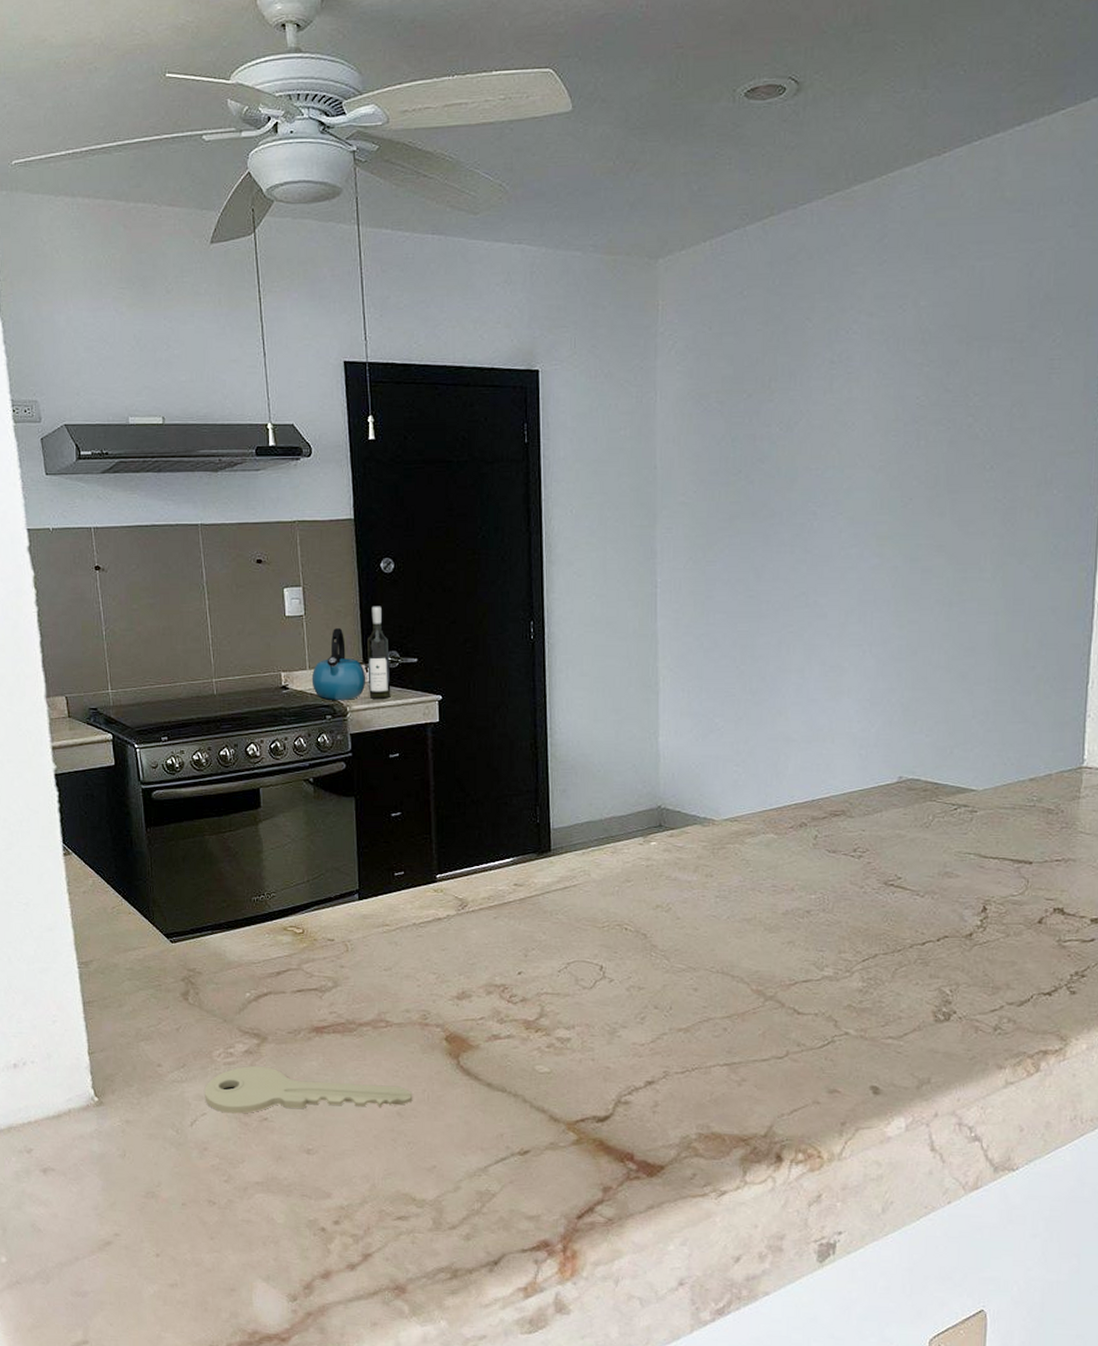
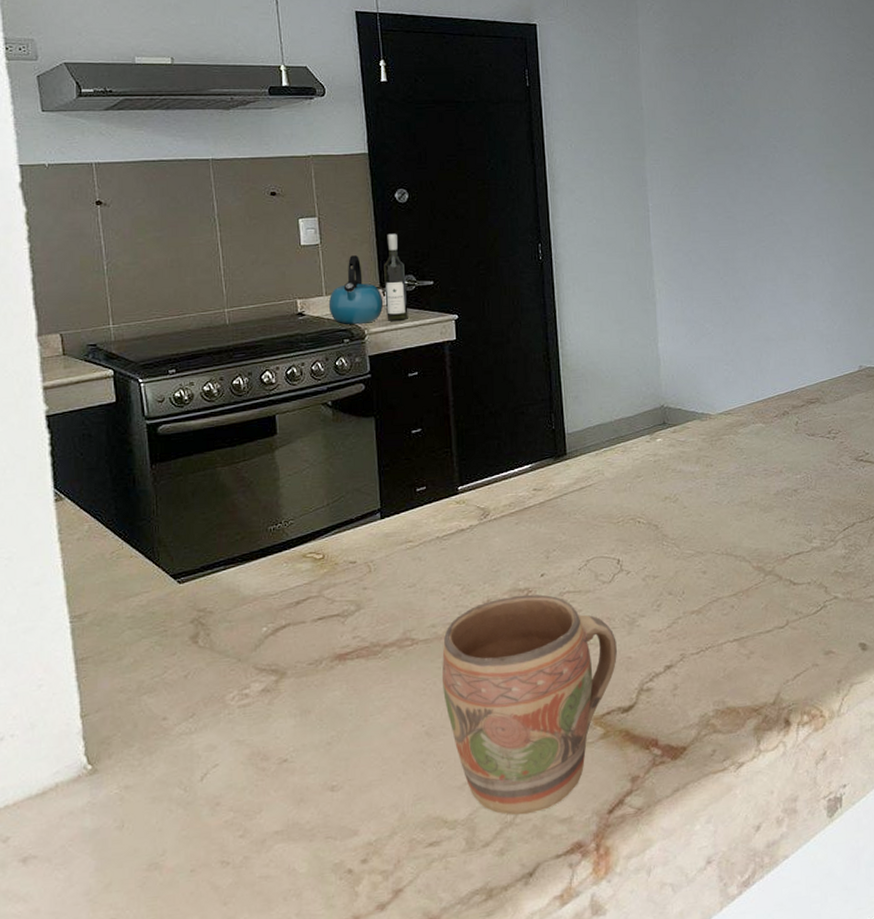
key: present [204,1066,413,1114] -> none [216,703,441,761]
mug: none [414,990,595,1206] -> present [441,594,617,816]

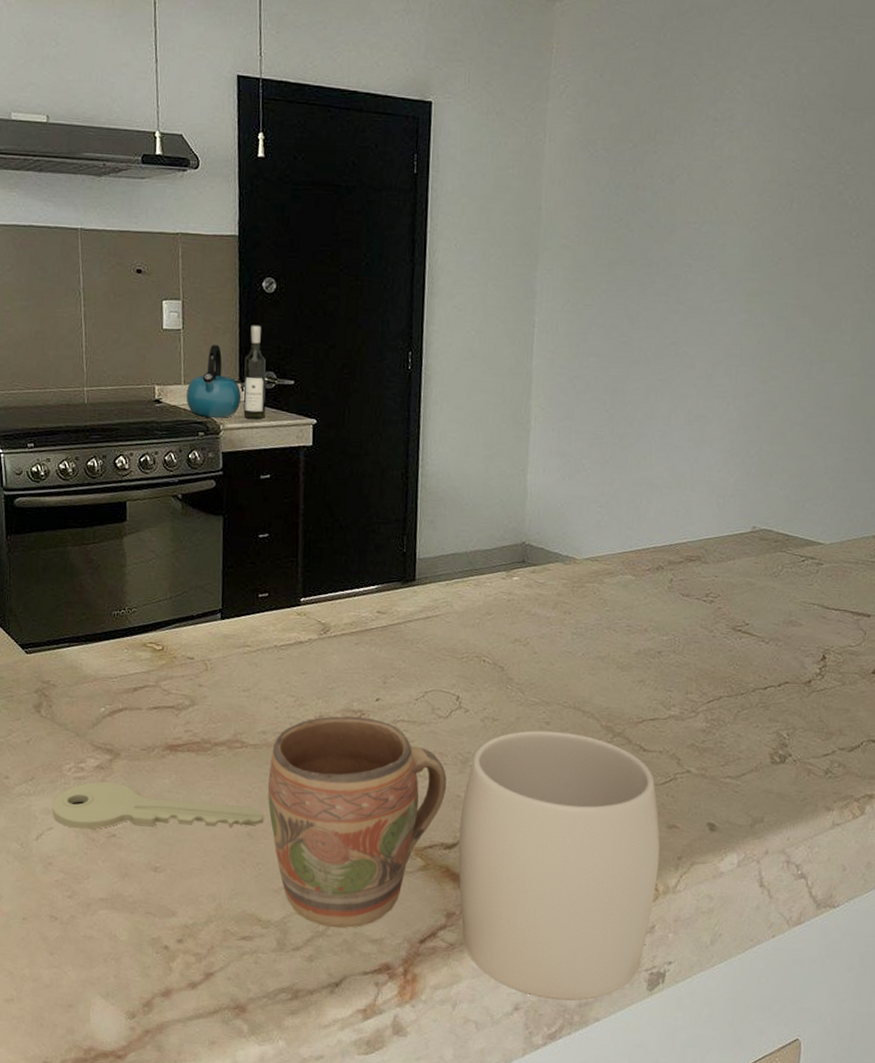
key: none [216,703,441,761] -> present [52,781,264,830]
mug: none [633,578,823,846] -> present [458,730,660,1001]

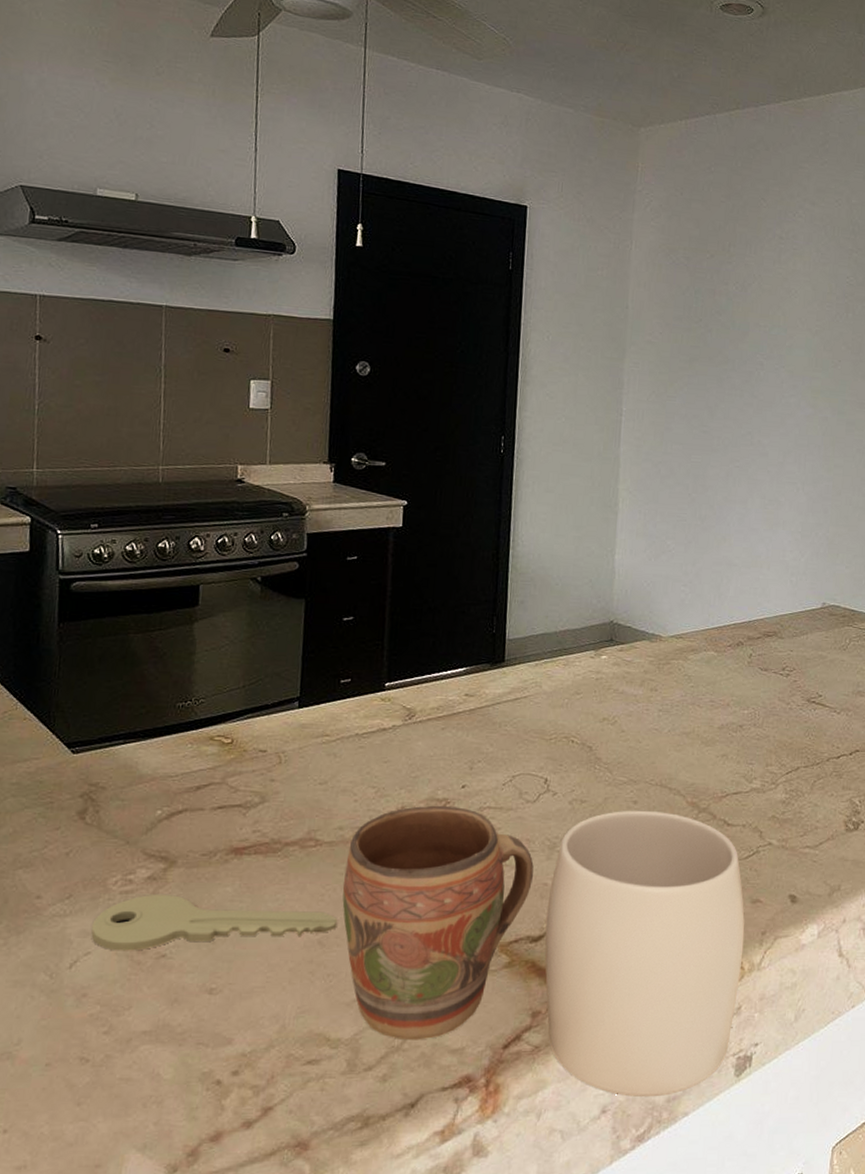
kettle: present [185,345,242,419] -> none [270,425,330,500]
bottle: present [243,325,267,420] -> none [331,406,358,501]

